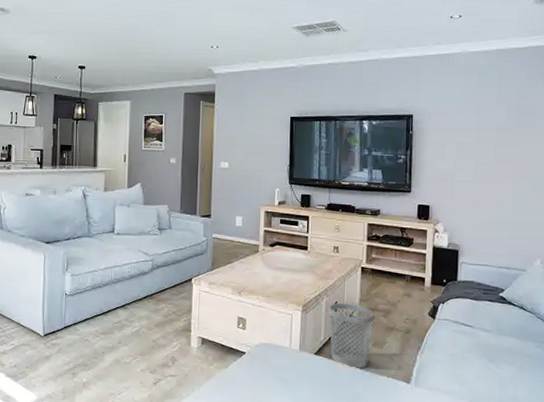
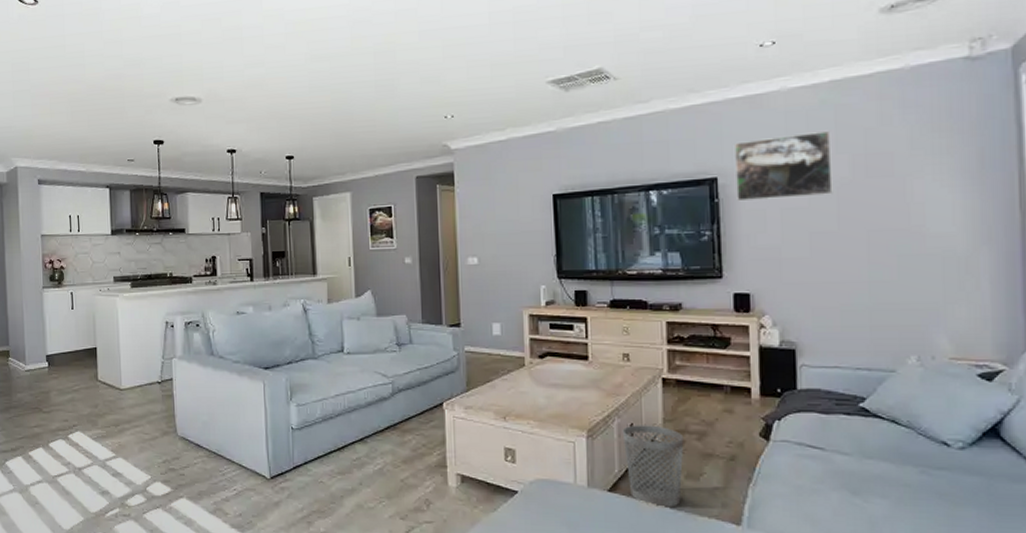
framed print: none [425,87,495,135] -> present [735,131,833,202]

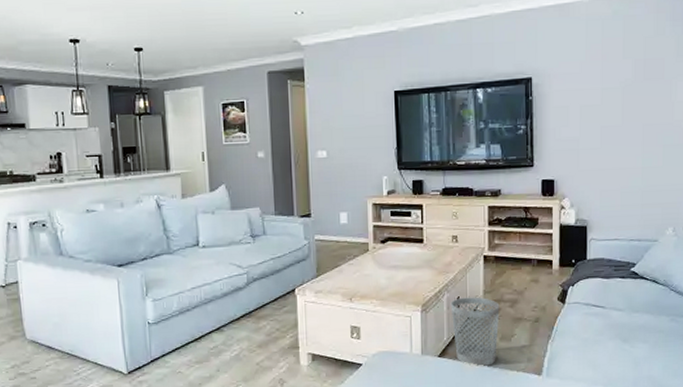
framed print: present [735,131,833,202] -> none [546,39,620,100]

